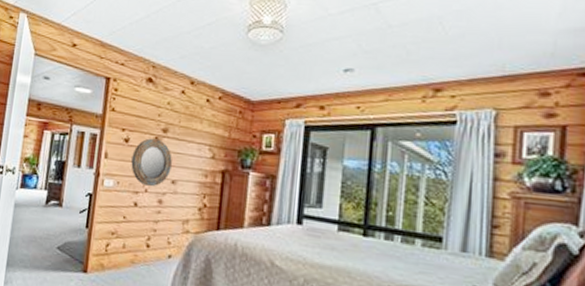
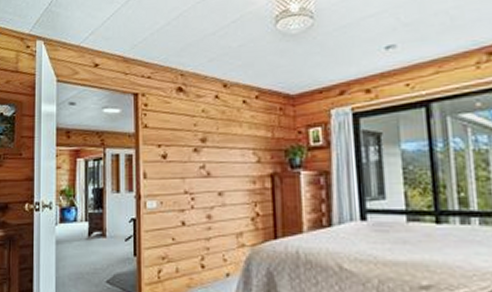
home mirror: present [131,138,172,187] -> none [172,150,216,203]

